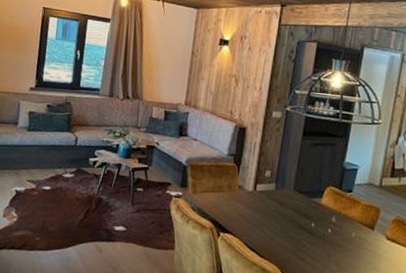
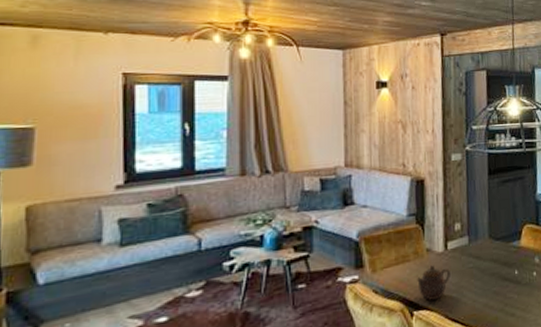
teapot: none [227,200,255,229] -> present [417,265,450,301]

